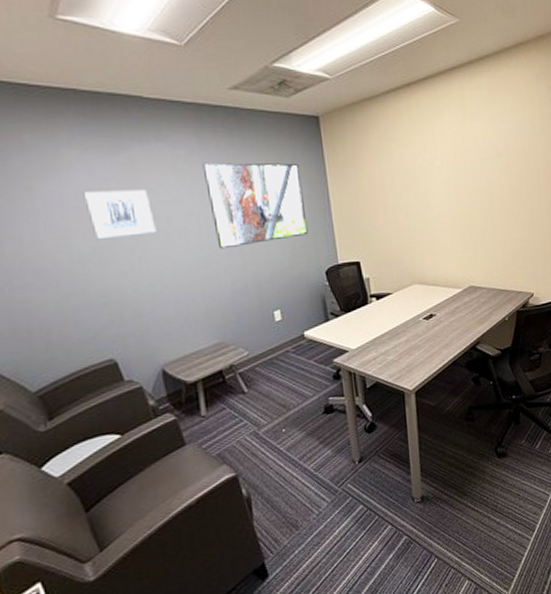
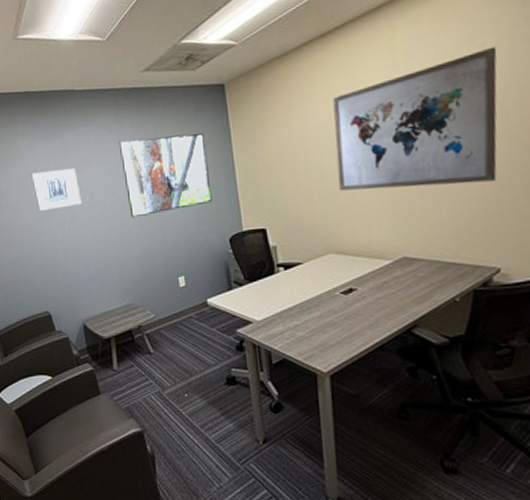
wall art: none [416,118,533,229] -> present [333,46,497,191]

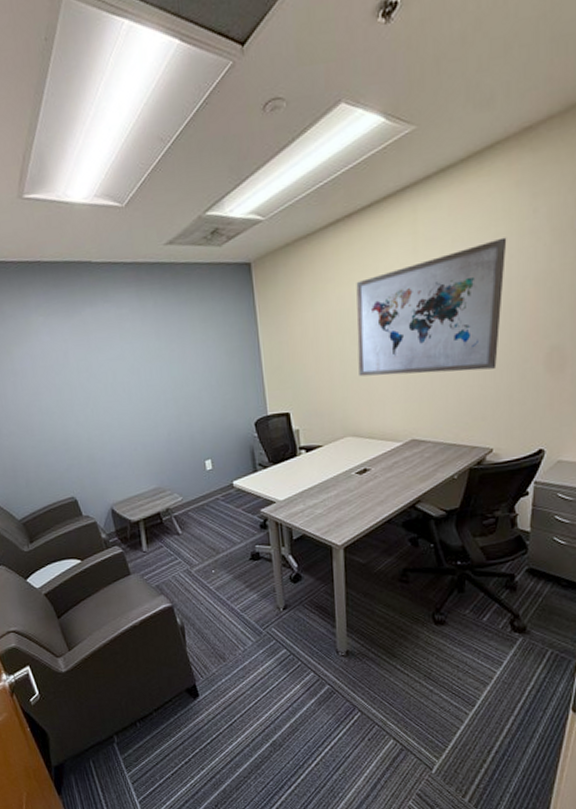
wall art: present [31,168,82,212] -> none [48,348,105,395]
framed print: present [118,133,212,218] -> none [141,315,238,402]

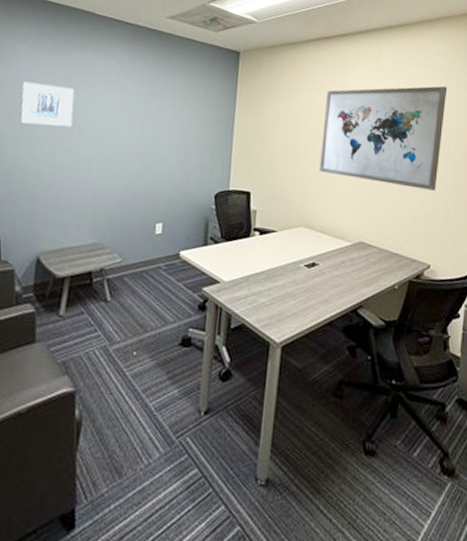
wall art: none [48,348,105,395] -> present [20,81,75,127]

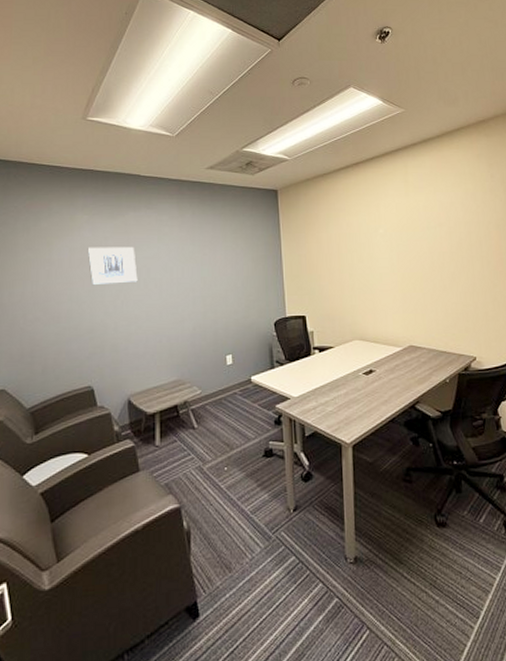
wall art: present [319,86,448,191] -> none [362,192,474,291]

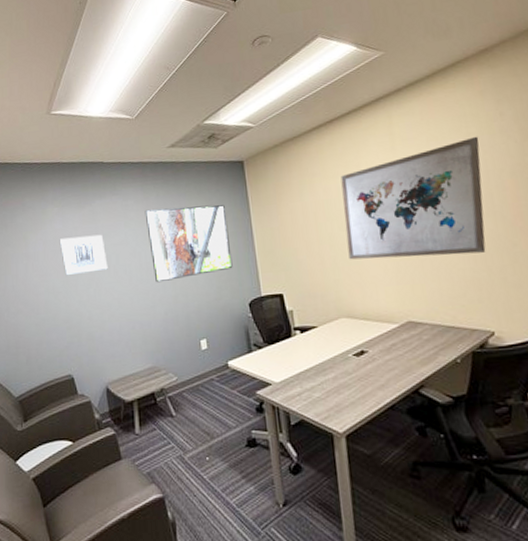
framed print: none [179,226,261,298] -> present [144,205,233,283]
wall art: none [362,192,474,291] -> present [340,136,486,260]

